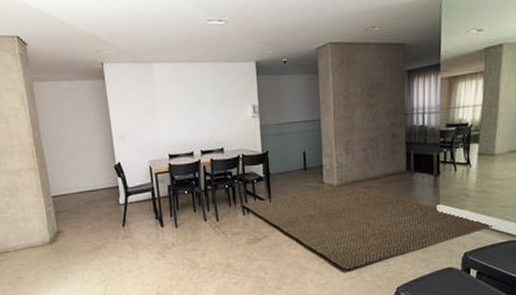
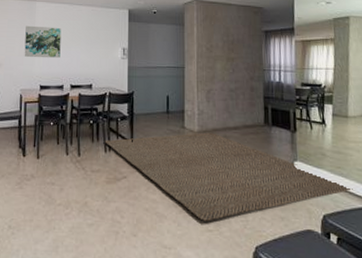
wall art: none [145,90,186,127] -> present [24,25,62,59]

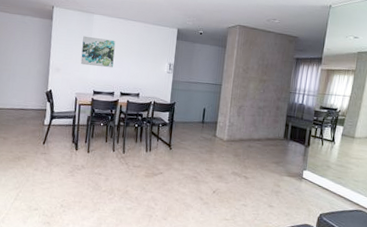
rug: present [104,132,353,221] -> none [146,141,348,212]

